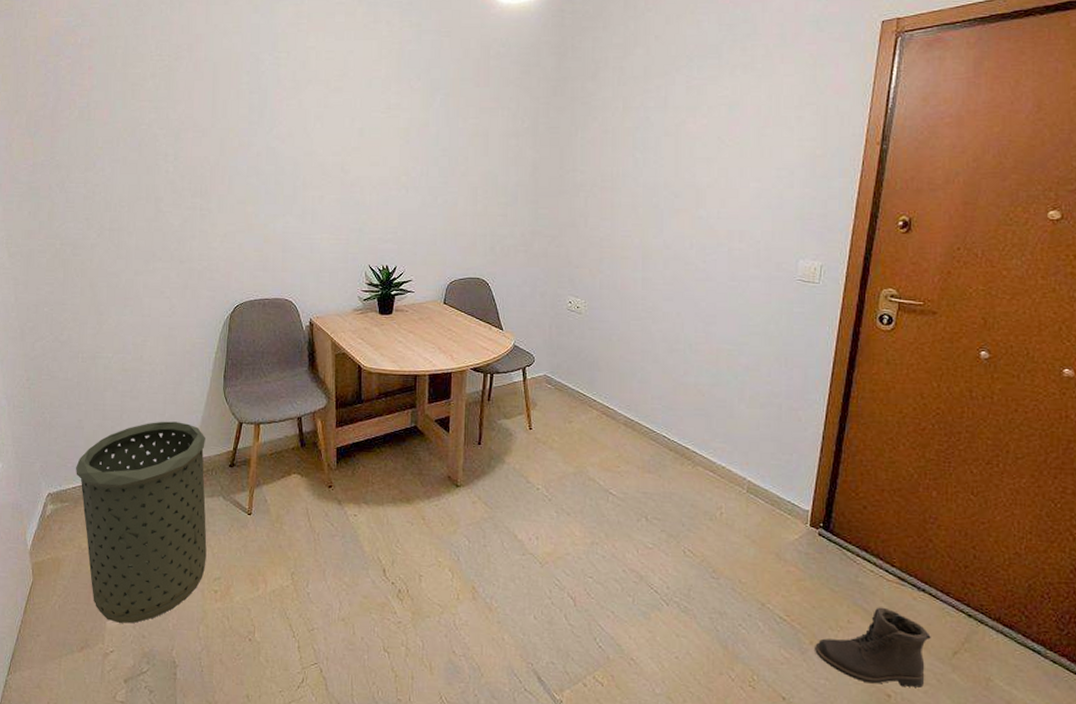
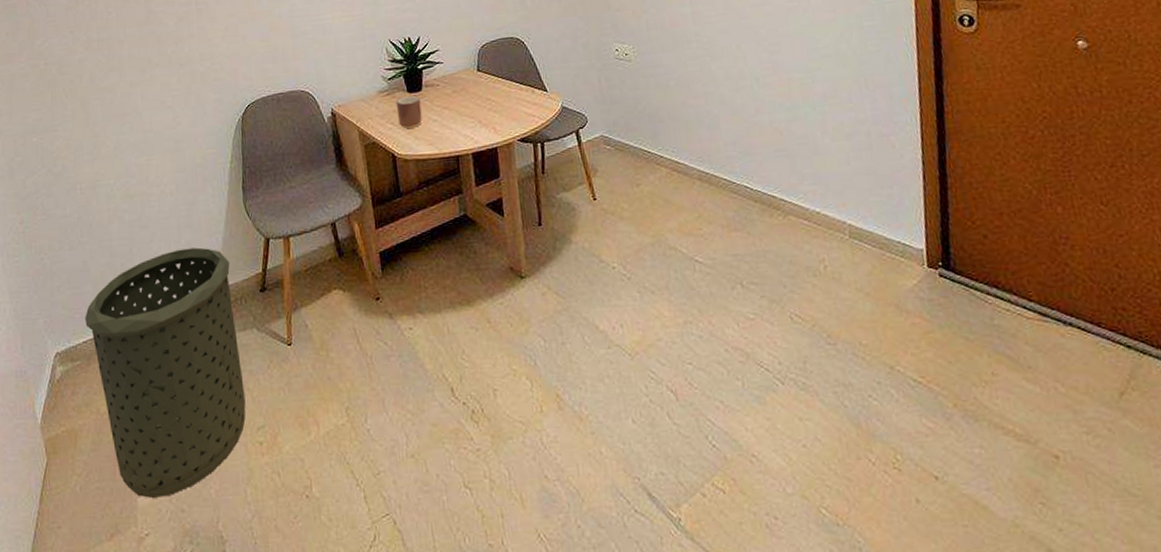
mug: none [367,316,390,345] -> present [396,95,423,129]
boot: present [815,607,931,688] -> none [960,351,1094,445]

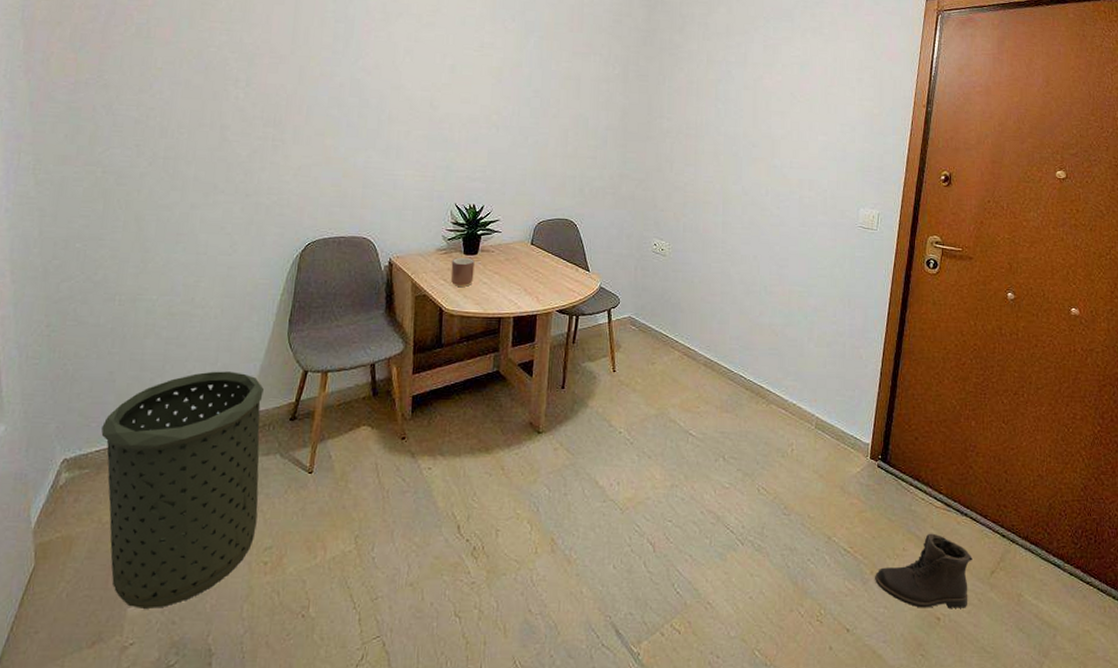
boot: none [960,351,1094,445] -> present [875,533,973,608]

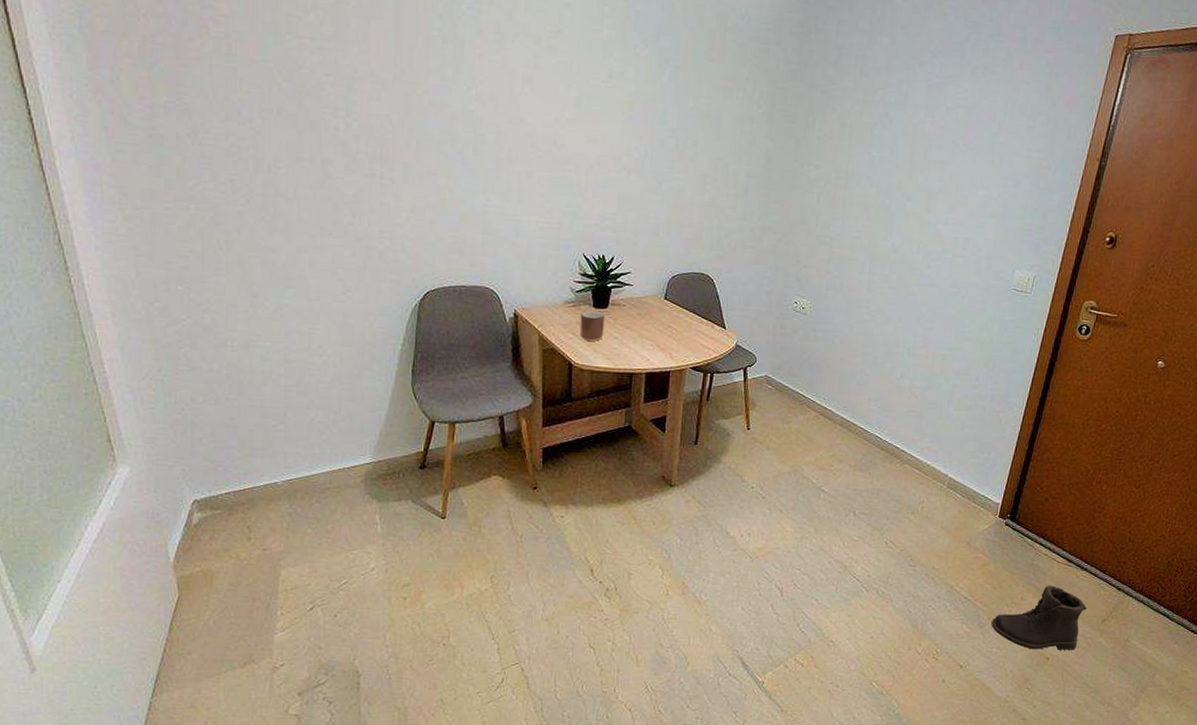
laundry basket: present [101,371,264,608] -> none [229,419,394,635]

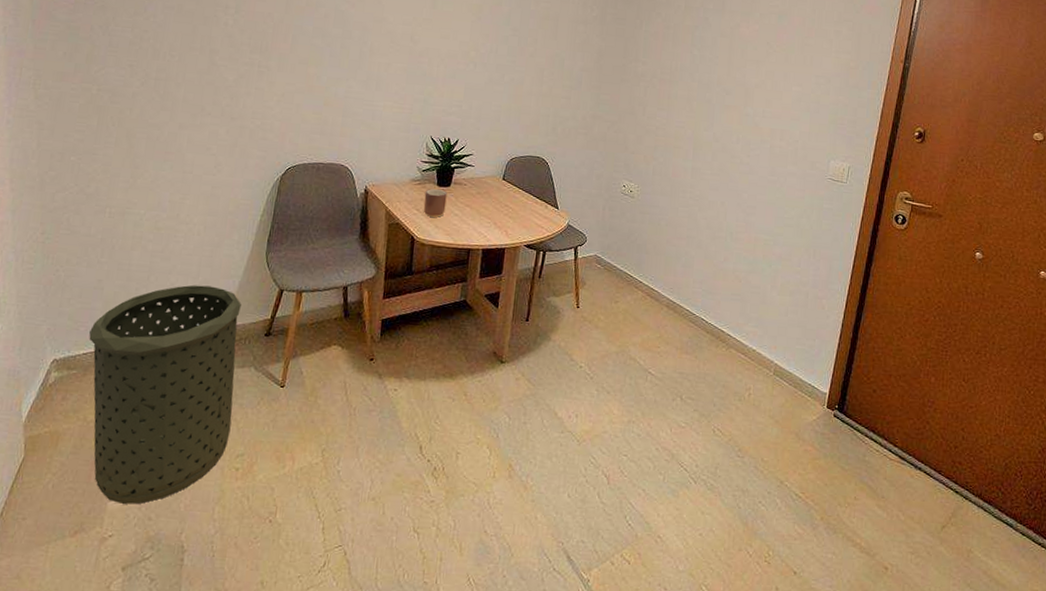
laundry basket: none [229,419,394,635] -> present [89,284,241,504]
boot: present [991,585,1087,650] -> none [825,484,924,560]

